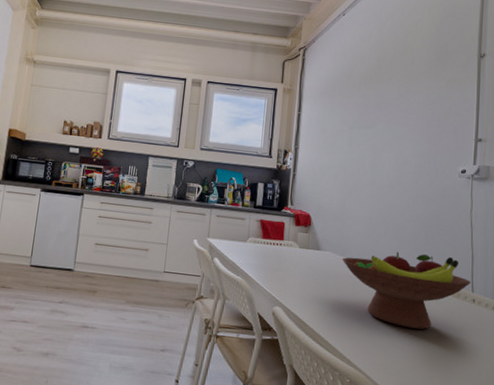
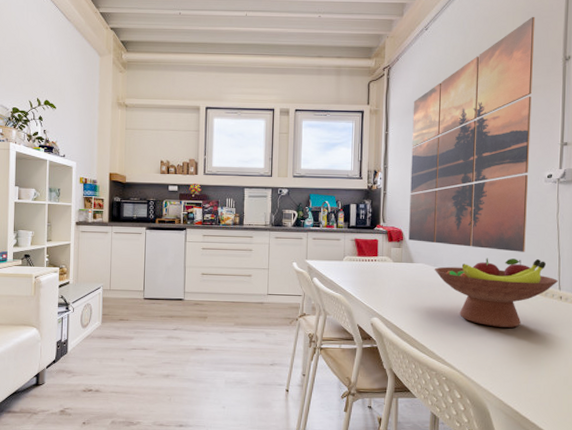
wall art: none [317,12,451,249] -> present [409,16,536,252]

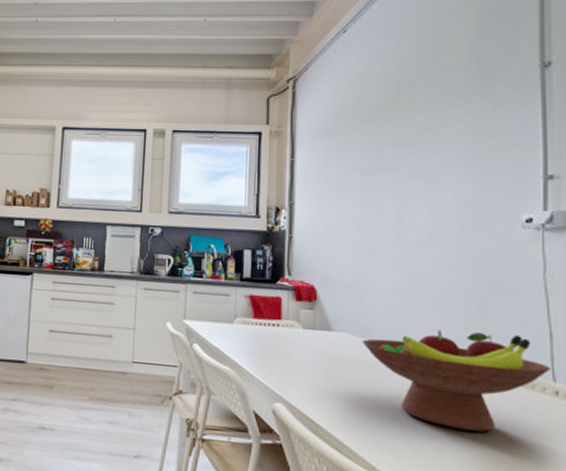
wall art: present [409,16,536,252] -> none [324,12,498,325]

